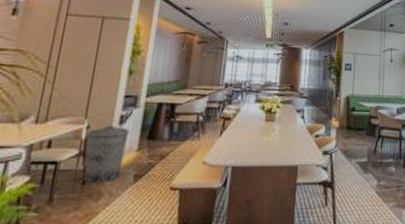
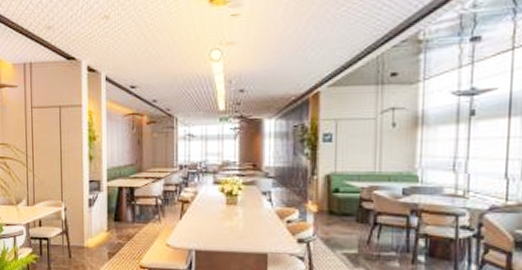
trash can: present [81,125,130,184] -> none [65,208,98,258]

